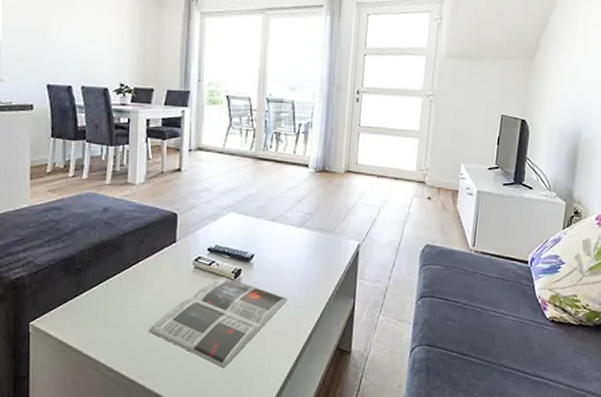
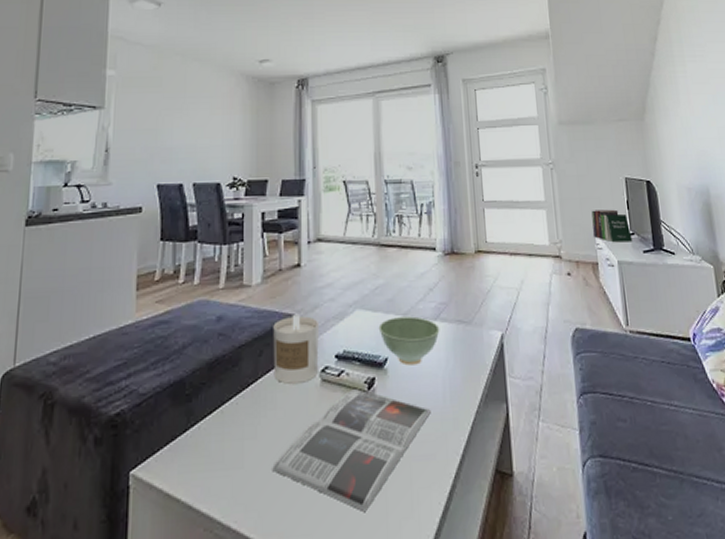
candle: none [152,212,195,269] -> present [273,315,319,385]
bowl: none [248,222,304,262] -> present [378,316,440,366]
books: none [458,143,496,175] -> present [591,209,633,243]

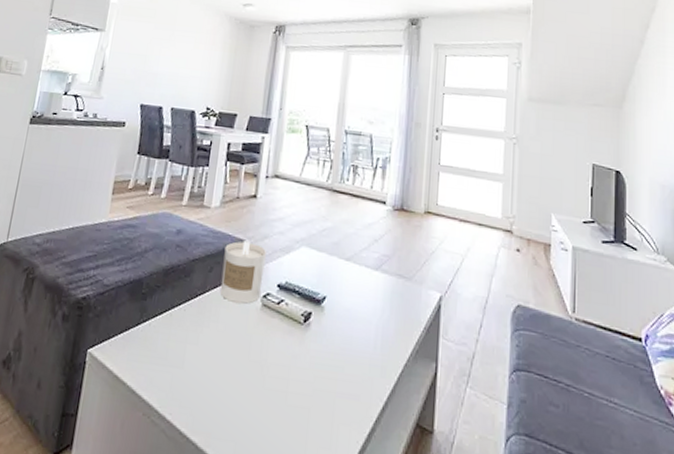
magazine: present [272,388,431,511] -> none [208,318,361,433]
bowl: present [378,316,440,366] -> none [321,260,380,309]
books: present [591,209,633,243] -> none [549,191,592,230]

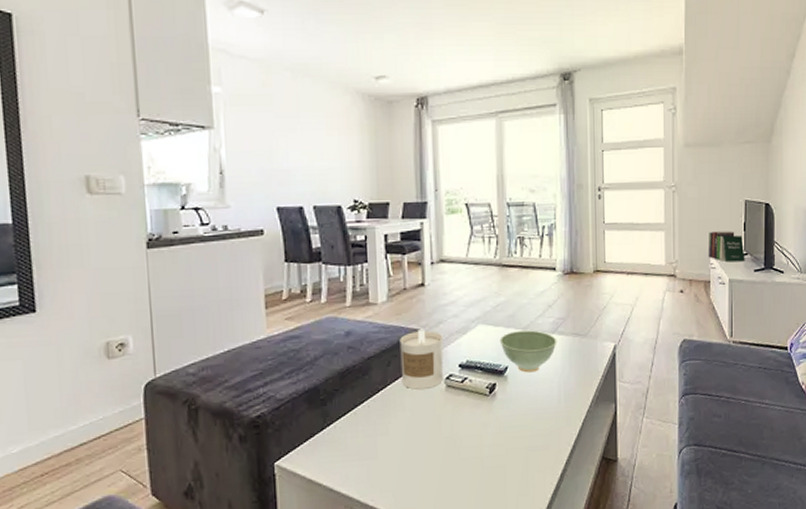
bowl: none [321,260,380,309] -> present [499,330,557,373]
books: none [549,191,592,230] -> present [708,231,745,263]

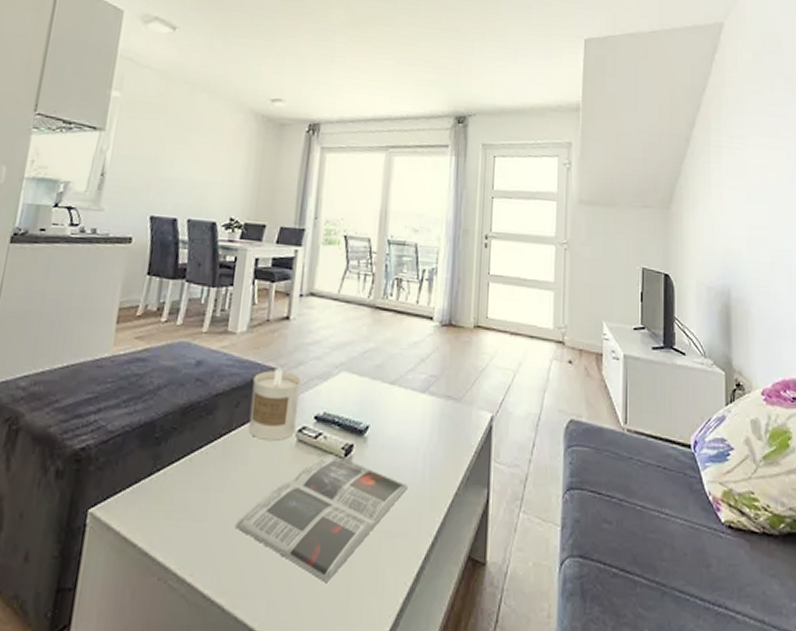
magazine: none [403,392,546,491] -> present [235,452,408,582]
bowl: present [499,330,557,373] -> none [363,384,428,437]
books: present [708,231,745,263] -> none [600,298,642,336]

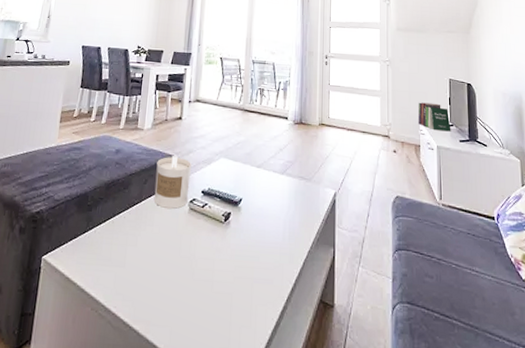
magazine: present [235,452,408,582] -> none [146,218,272,315]
books: none [600,298,642,336] -> present [417,102,451,132]

